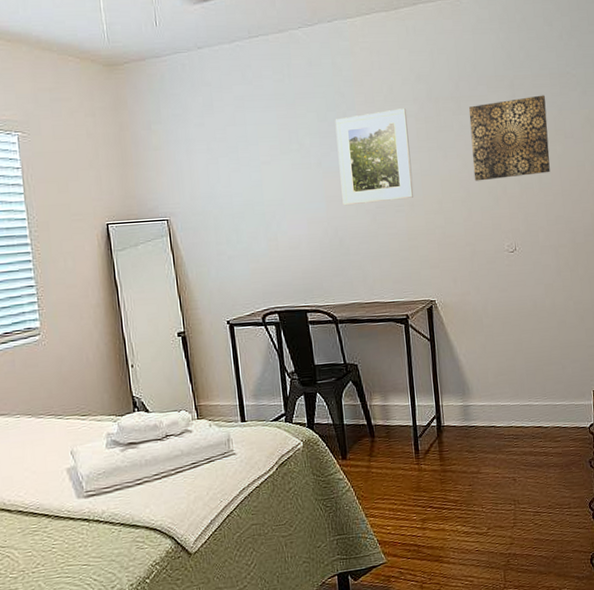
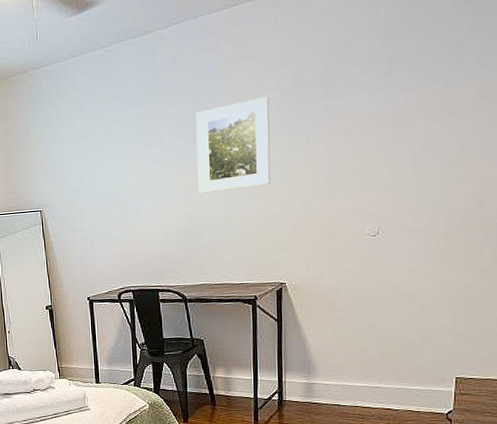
wall art: present [469,95,550,181] -> none [337,70,429,165]

